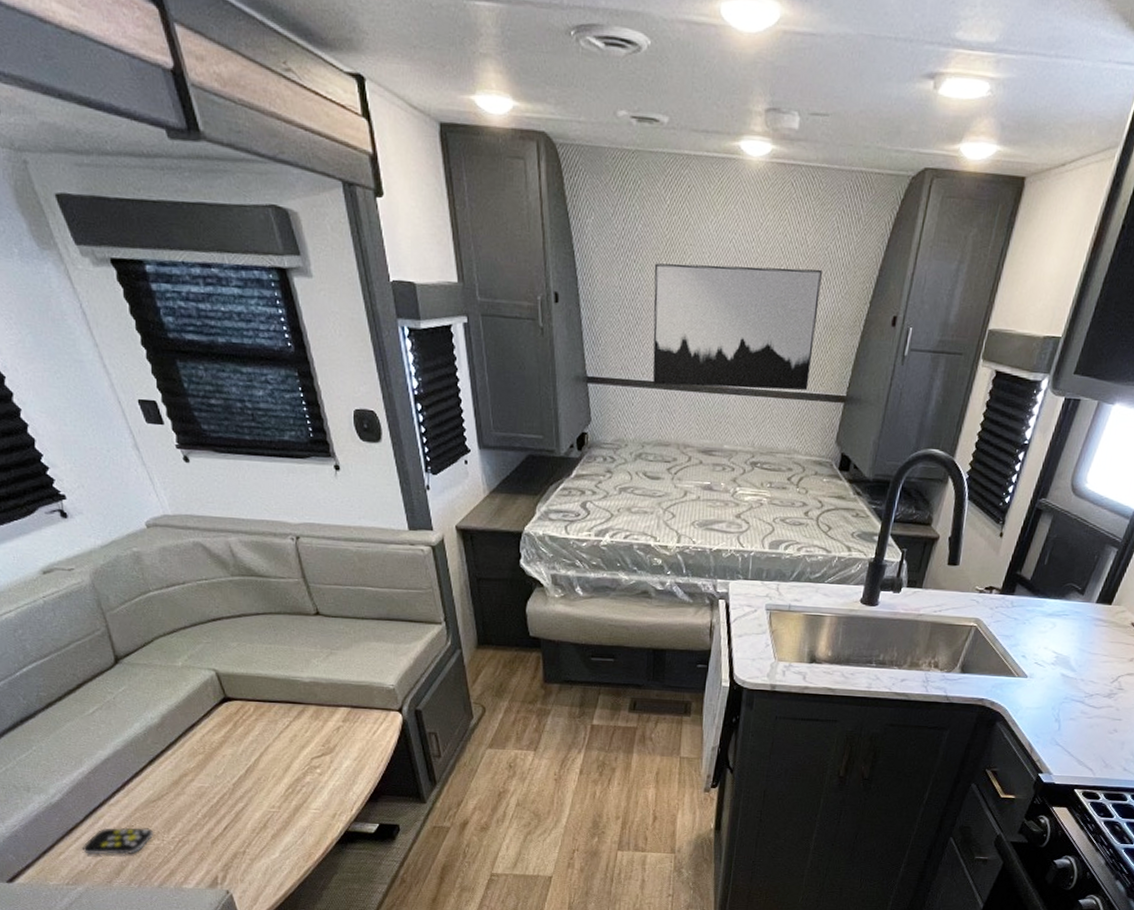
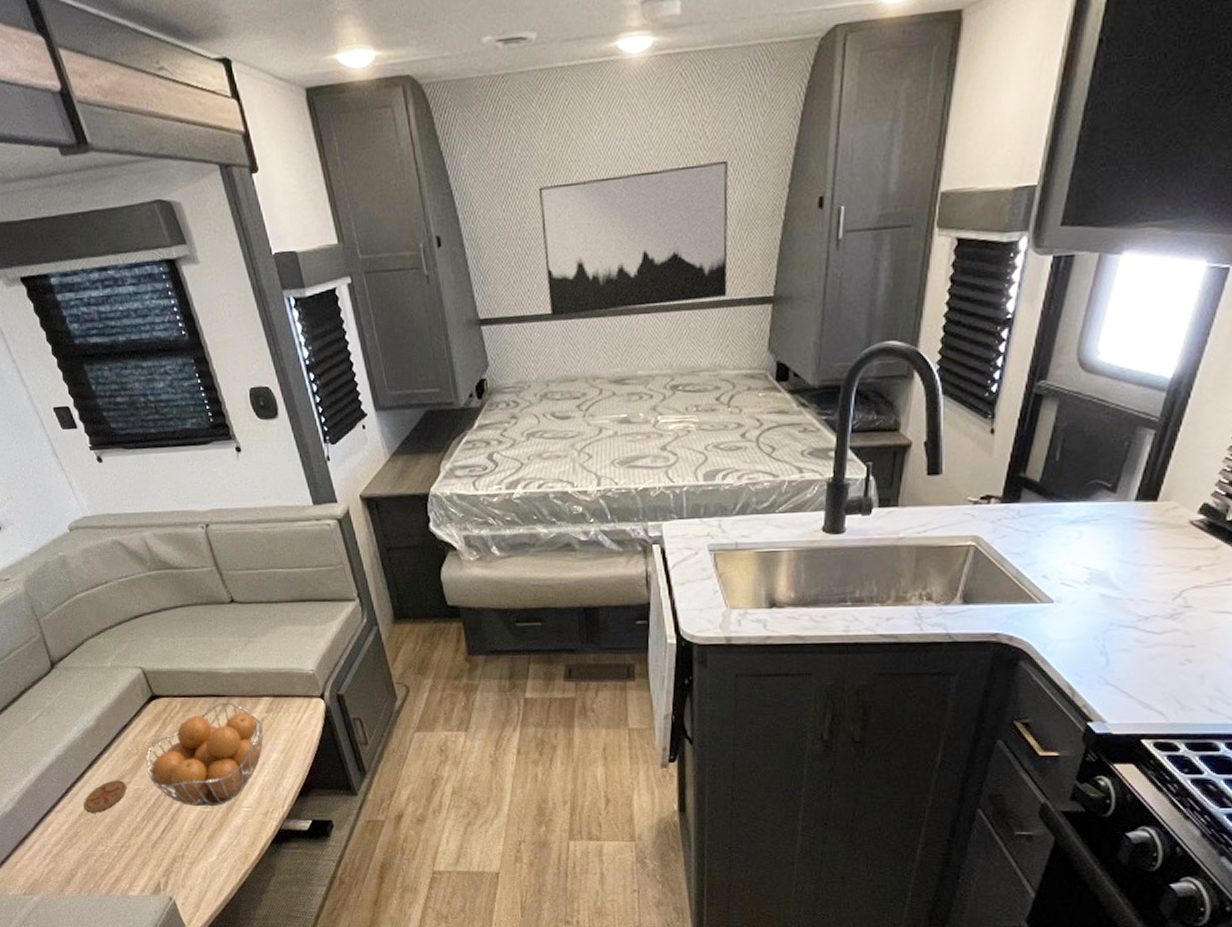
remote control: present [83,827,153,855] -> none [35,834,97,863]
coaster: none [140,777,189,808] -> present [83,780,127,813]
fruit basket: none [212,709,338,807] -> present [146,702,264,807]

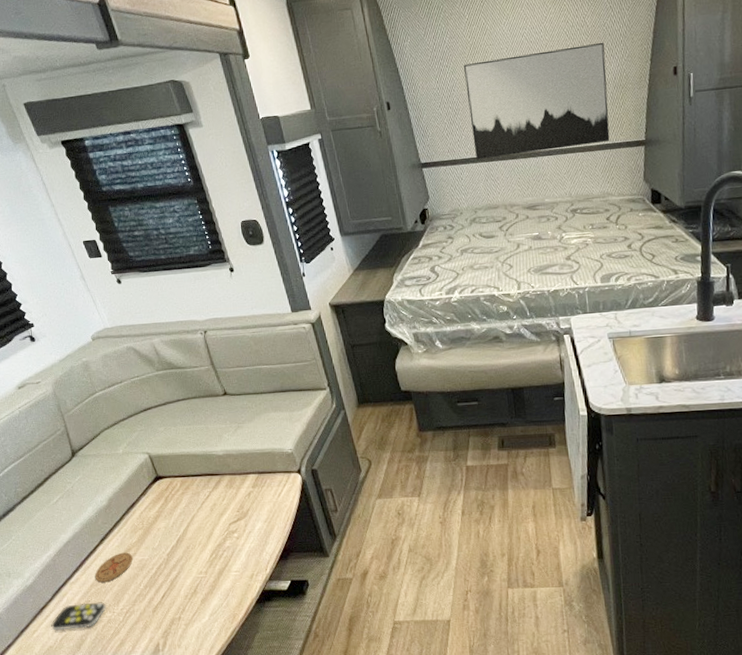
remote control: none [35,834,97,863] -> present [51,602,106,631]
fruit basket: present [146,702,264,807] -> none [150,480,250,573]

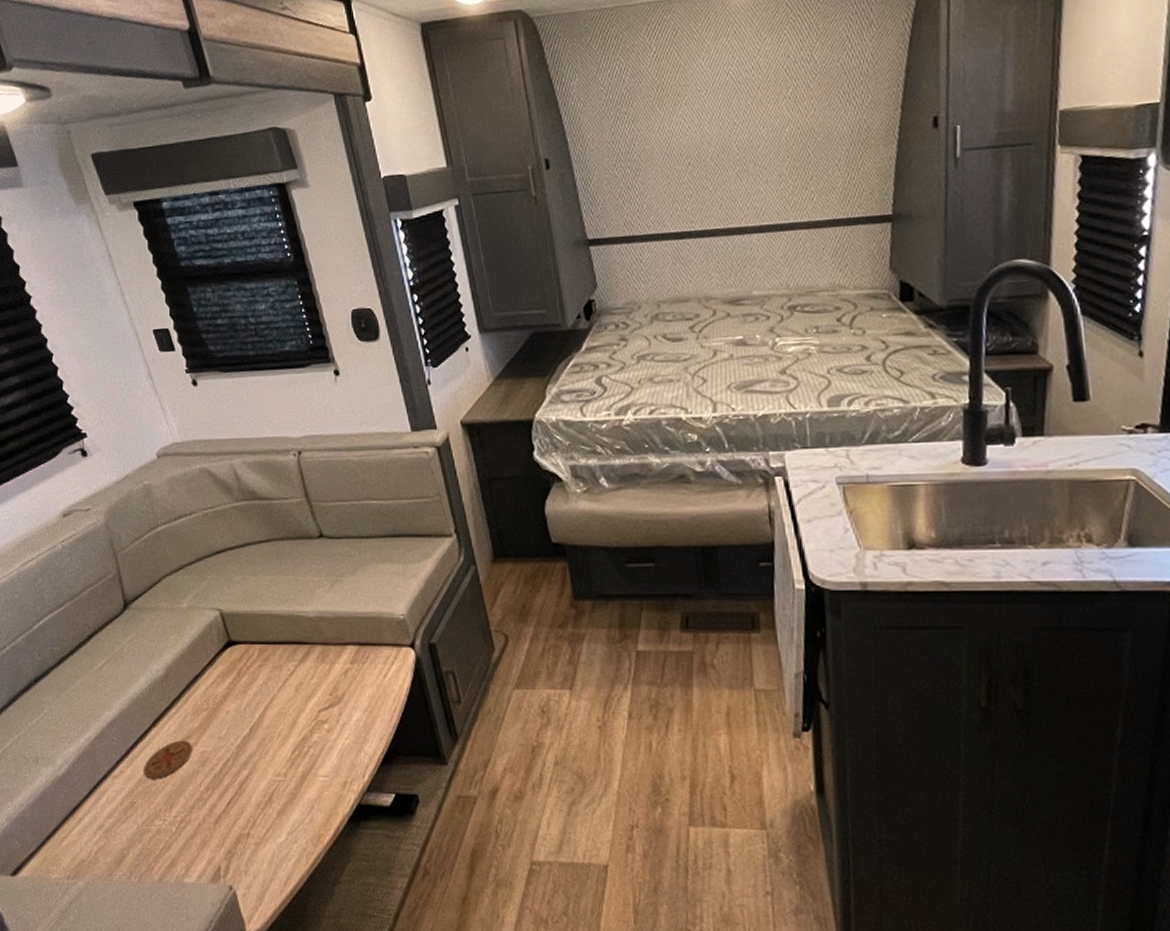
remote control: present [51,602,106,631] -> none [85,804,155,840]
wall art: present [464,42,610,160] -> none [648,83,844,236]

